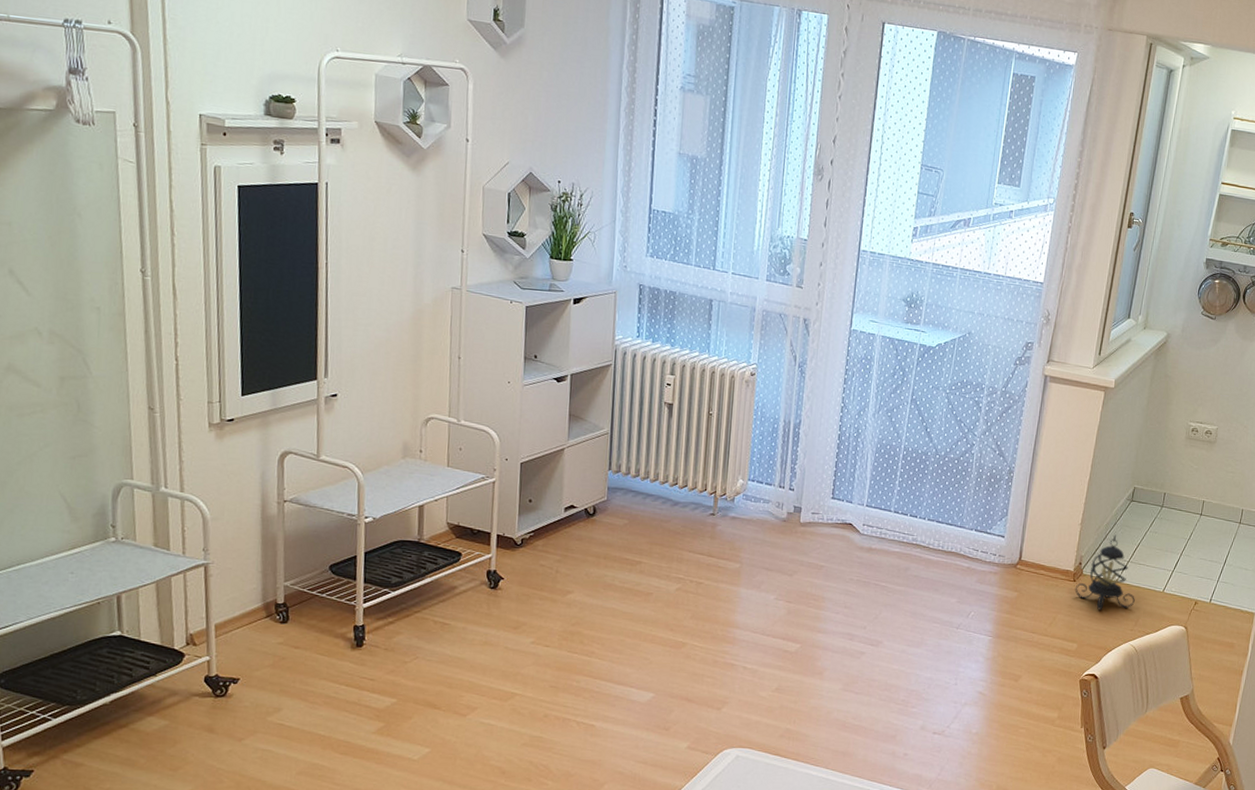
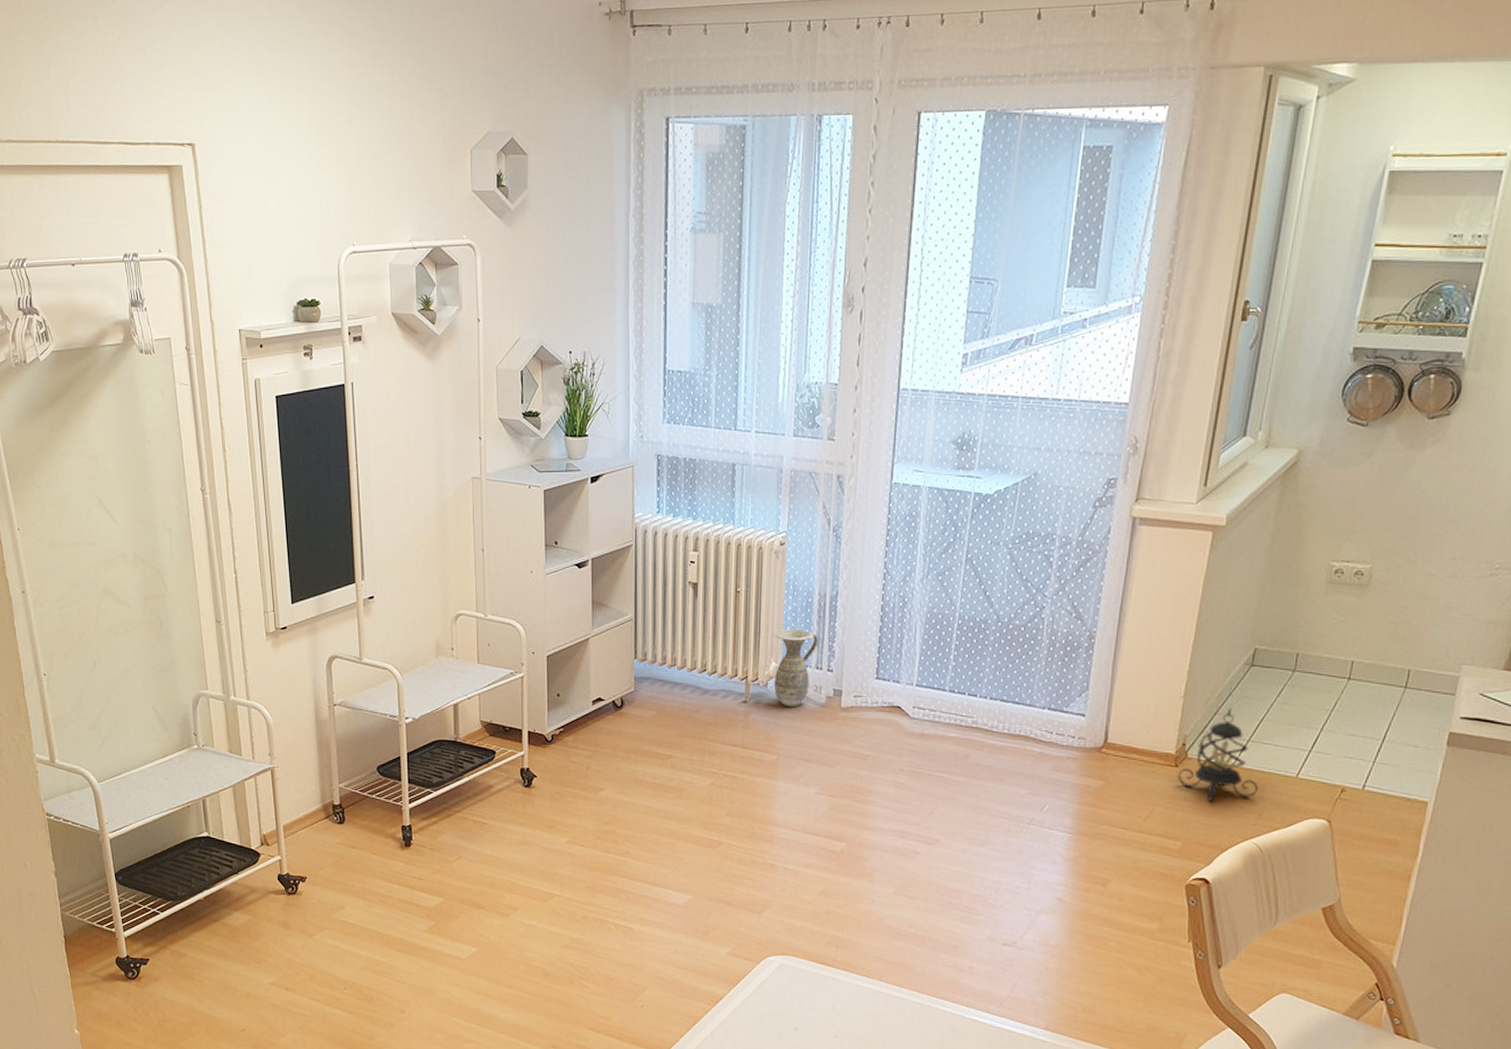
ceramic jug: none [740,450,783,521] -> present [773,628,819,708]

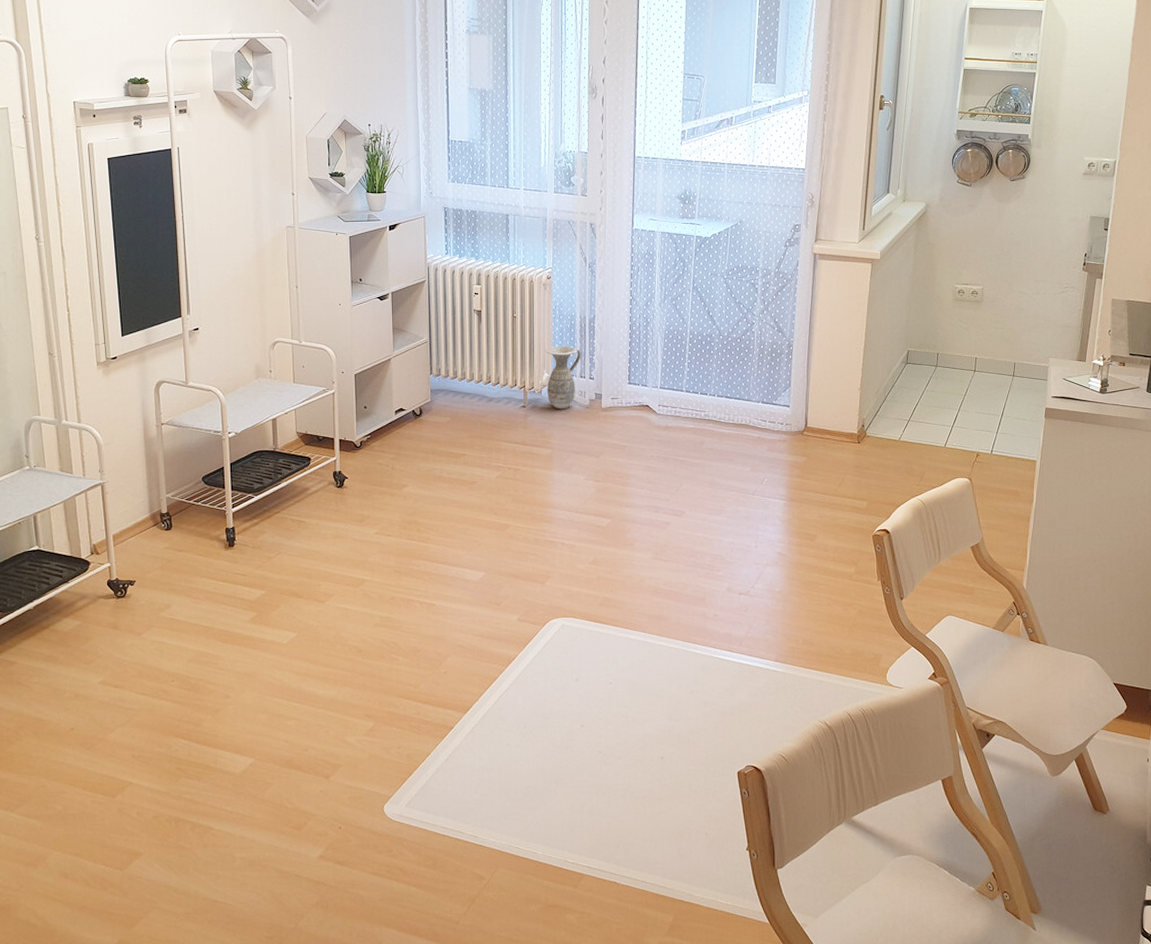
lantern: present [1177,708,1258,801] -> none [860,396,918,468]

